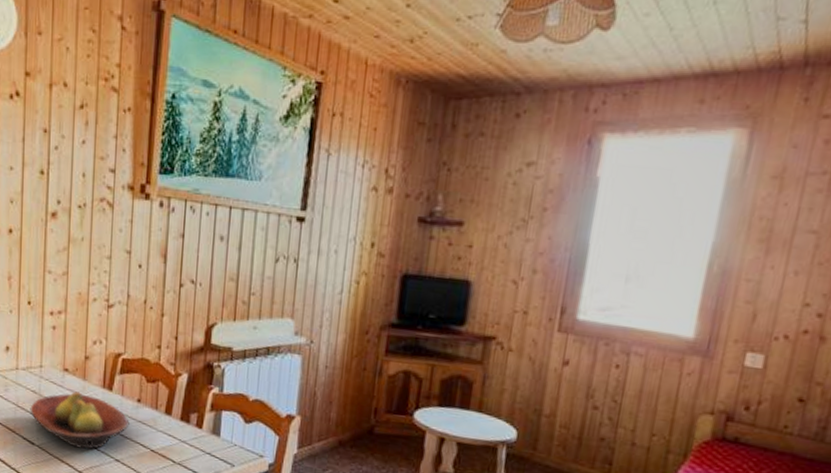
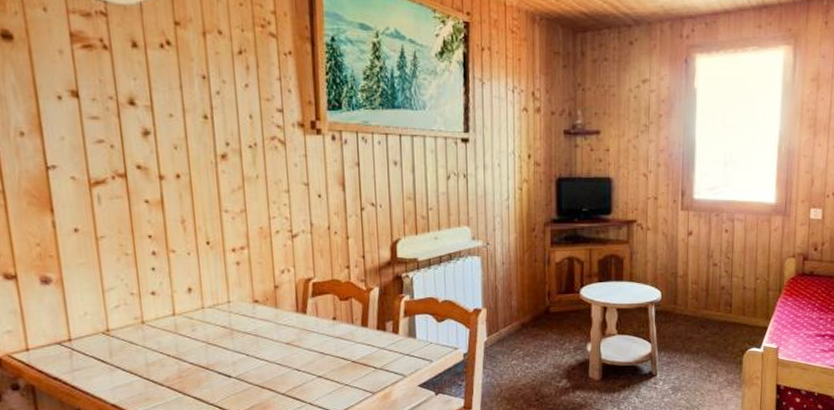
fruit bowl: present [30,391,130,450] -> none [222,320,328,372]

